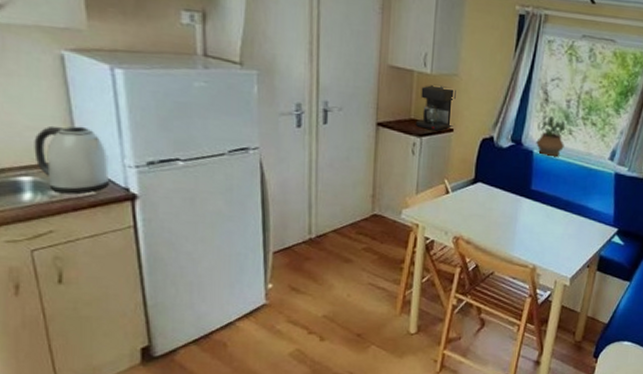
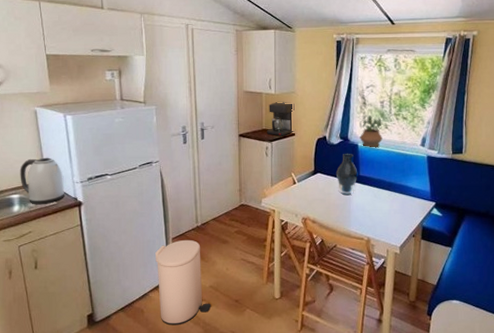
pedal bin: none [247,255,324,364] -> present [155,239,212,325]
vase: none [502,161,530,213] -> present [336,154,358,196]

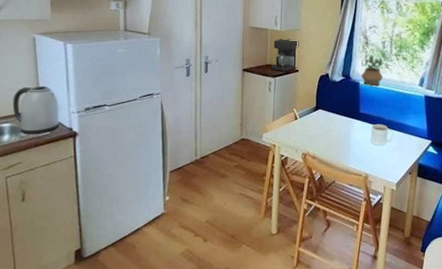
pedal bin: present [155,239,212,325] -> none [151,173,207,262]
vase: present [336,154,358,196] -> none [337,91,359,132]
mug: none [371,187,395,209] -> present [370,124,393,146]

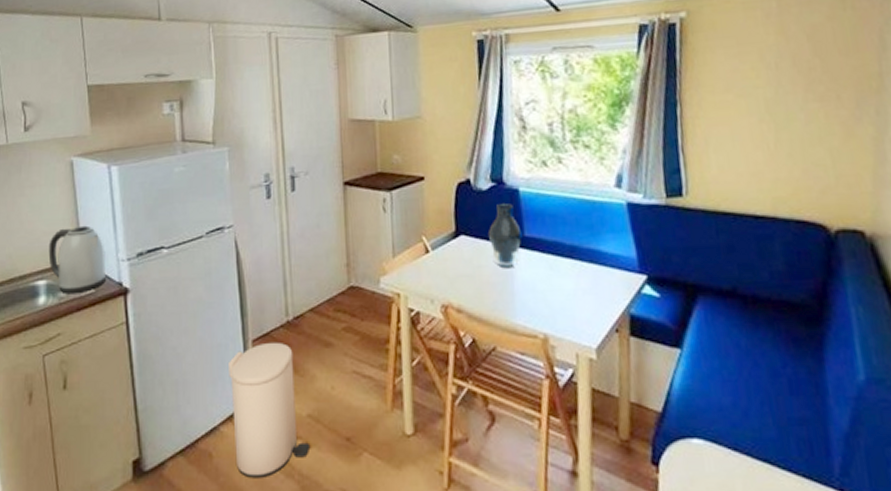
pedal bin: none [151,173,207,262] -> present [229,342,311,479]
coffee maker: present [271,39,299,72] -> none [384,131,424,182]
vase: none [337,91,359,132] -> present [489,204,523,269]
potted plant: present [361,54,383,86] -> none [518,144,555,194]
mug: present [370,124,393,146] -> none [545,253,582,289]

